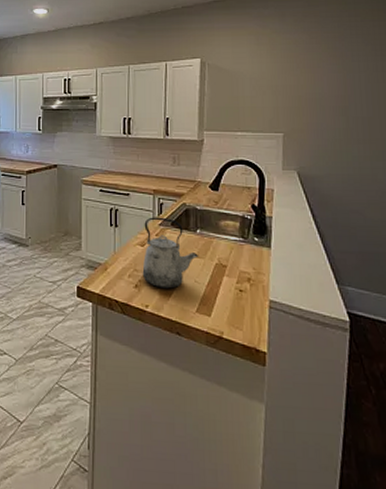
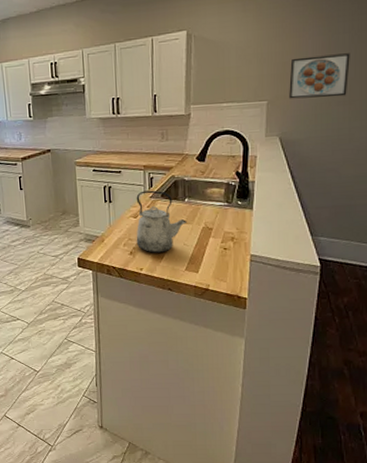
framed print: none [305,92,368,135] -> present [289,53,350,99]

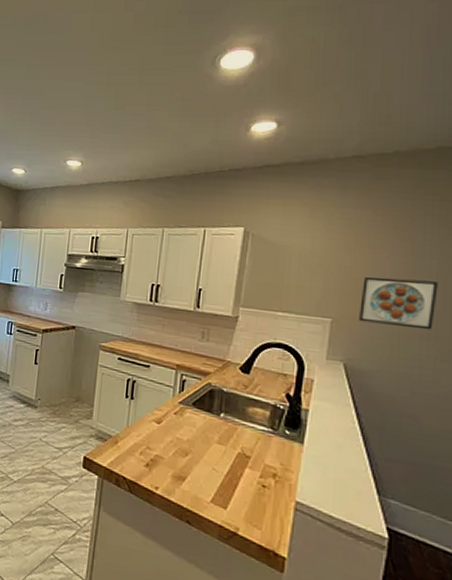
kettle: present [136,190,188,253] -> none [155,393,221,474]

